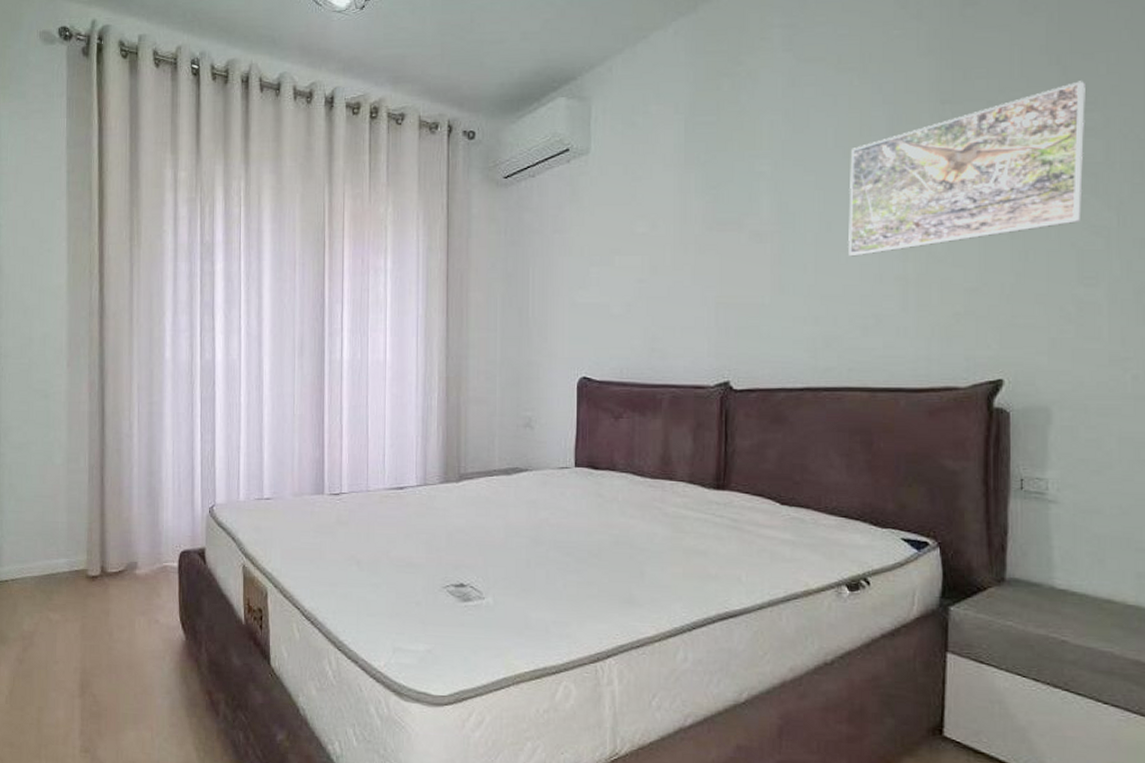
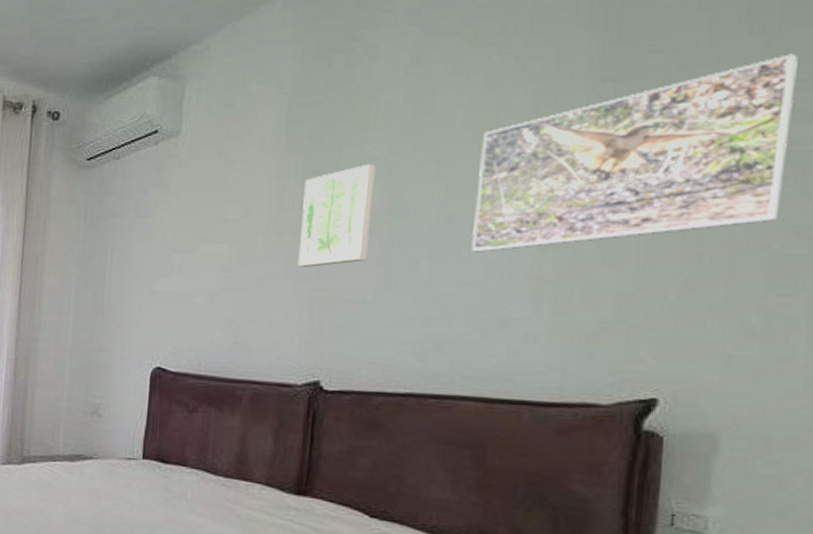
wall art: none [702,178,764,275] -> present [297,163,376,267]

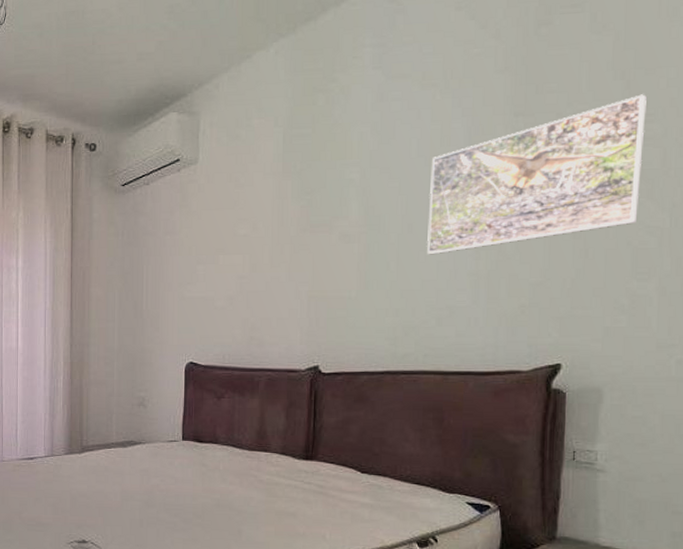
wall art: present [297,163,376,267] -> none [297,184,353,272]

